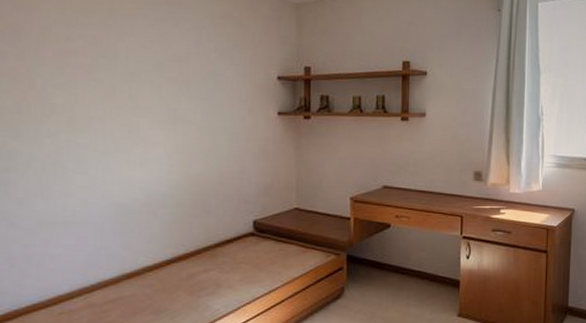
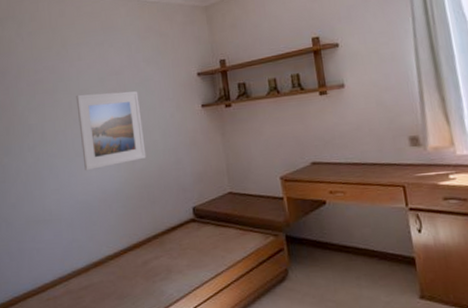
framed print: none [122,77,206,168] -> present [76,91,146,170]

